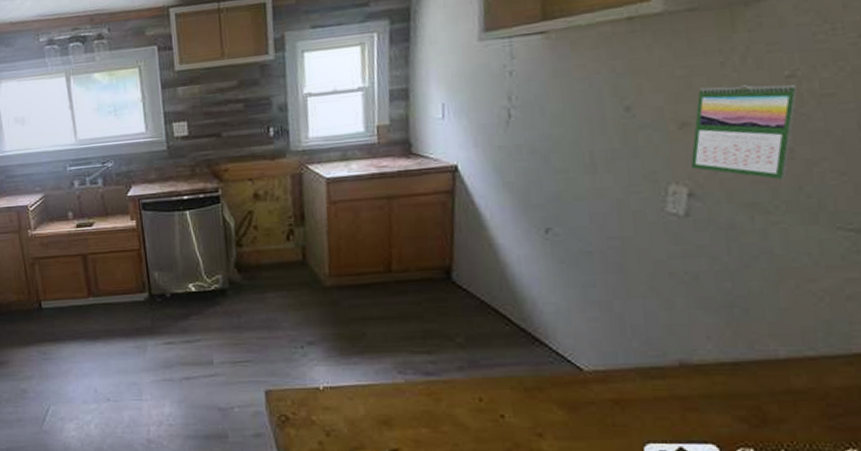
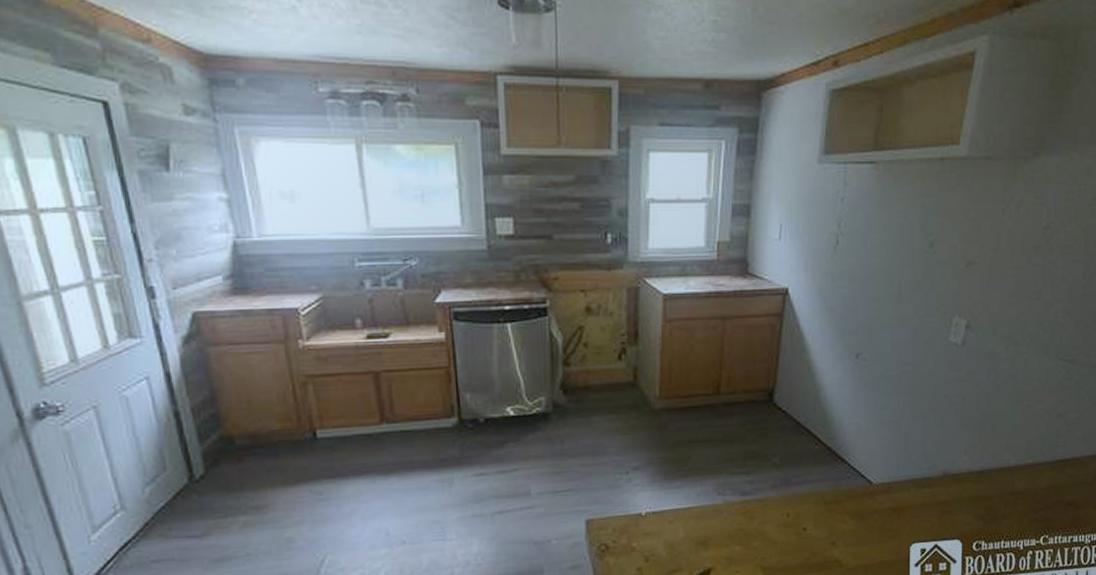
calendar: present [691,84,799,180] -> none [972,231,1051,316]

